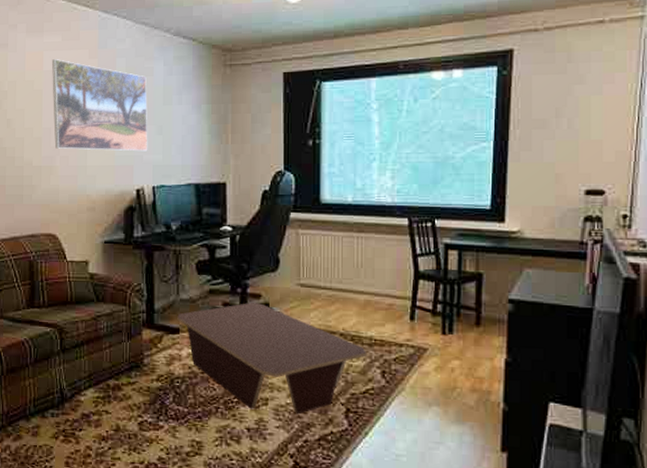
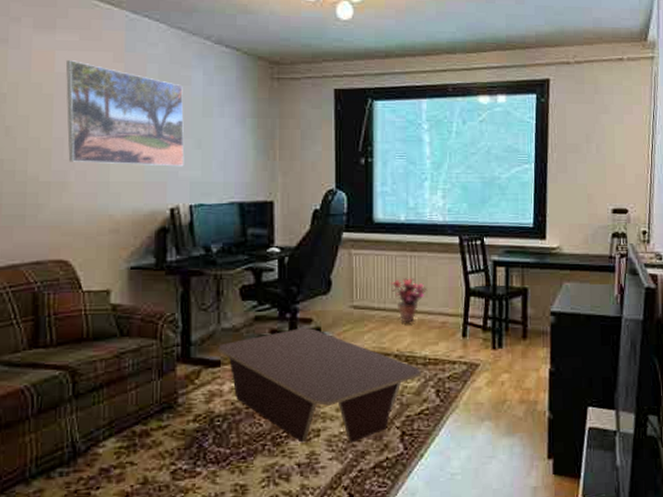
potted plant: none [336,259,373,303] -> present [390,278,427,323]

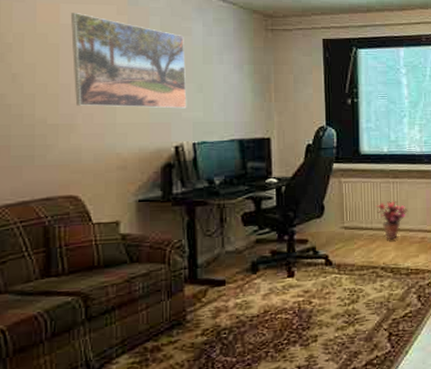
coffee table: present [218,328,422,443] -> none [223,248,405,348]

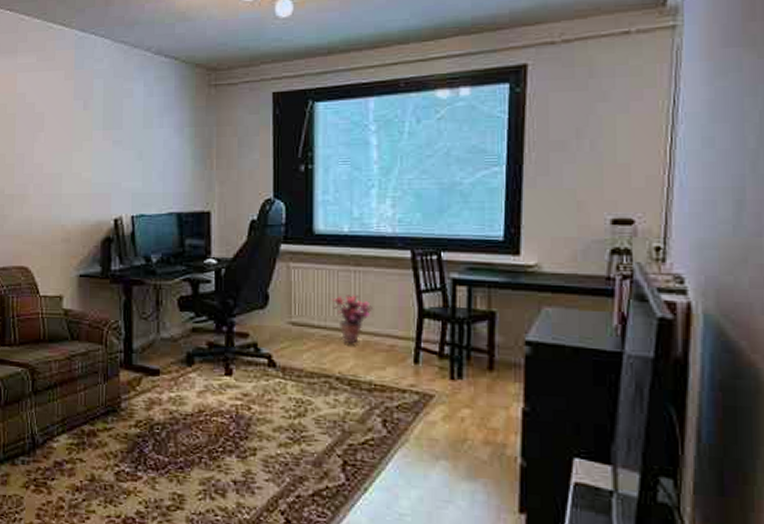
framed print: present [71,13,187,109] -> none [26,81,127,178]

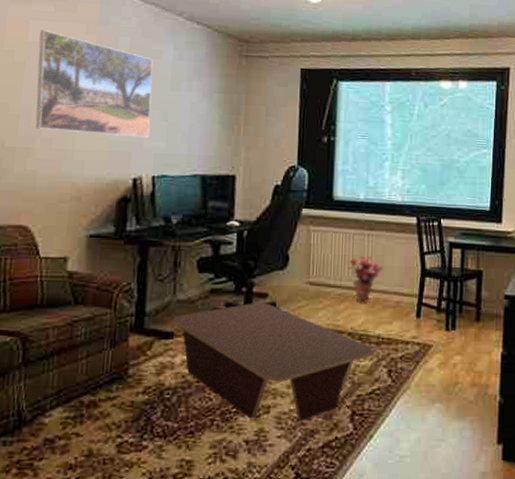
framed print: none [26,81,127,178] -> present [35,30,153,138]
coffee table: none [157,342,366,467] -> present [172,303,375,422]

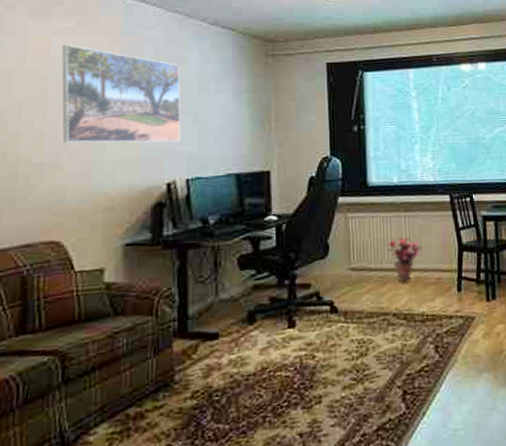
coffee table: present [172,303,375,422] -> none [216,293,421,411]

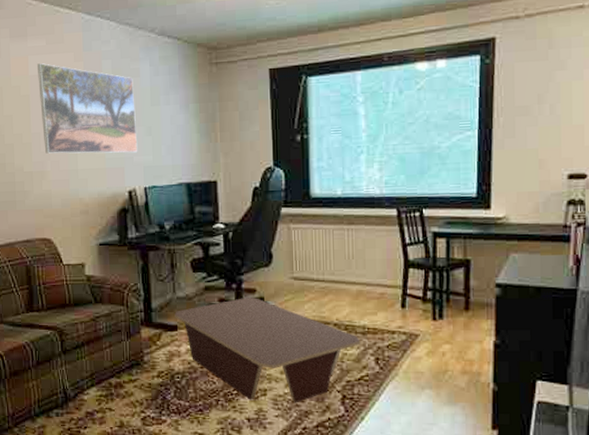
coffee table: none [216,293,421,411] -> present [175,298,361,403]
potted plant: present [386,237,421,282] -> none [328,250,364,294]

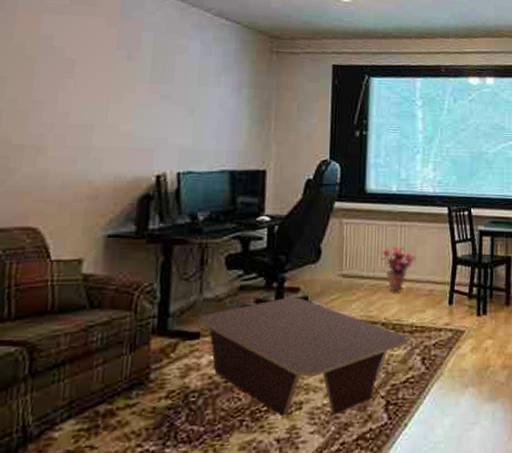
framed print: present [37,63,138,154] -> none [48,23,179,134]
potted plant: none [328,250,364,294] -> present [379,247,415,291]

